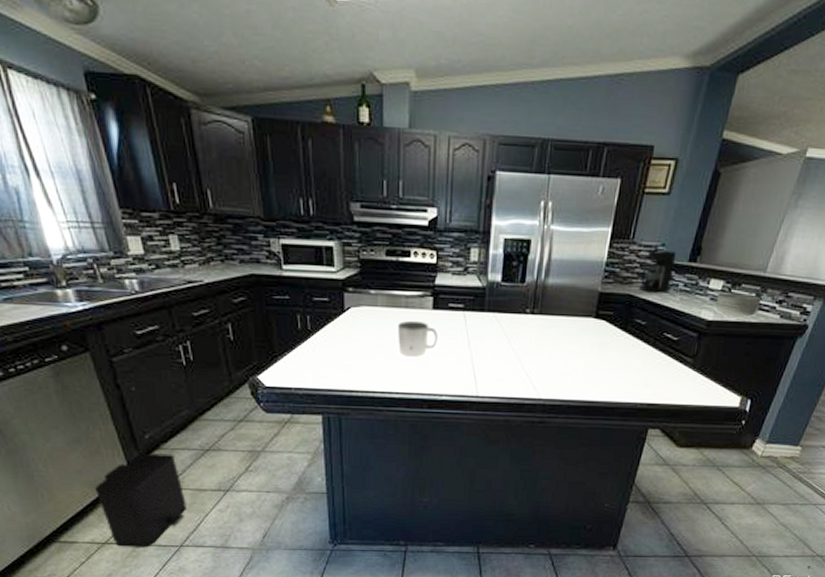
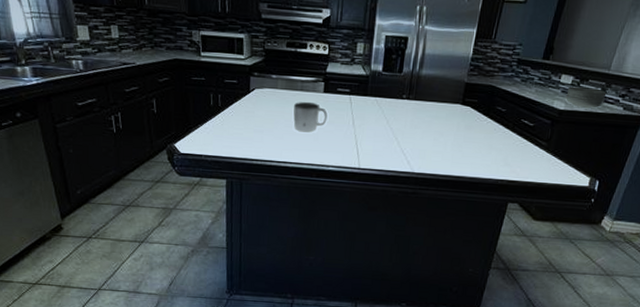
pedal bin: present [95,453,187,547] -> none [32,206,107,289]
coffee maker: present [639,250,677,293] -> none [500,49,532,85]

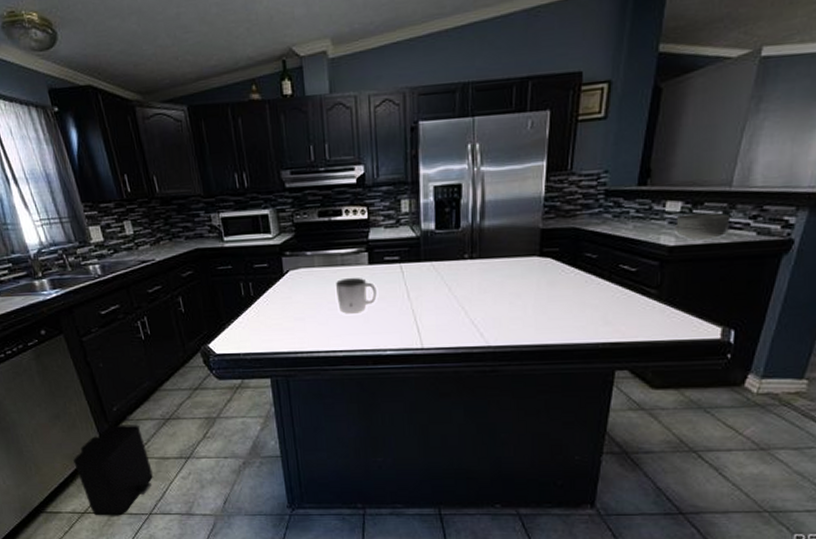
pedal bin: none [32,206,107,289] -> present [73,424,153,516]

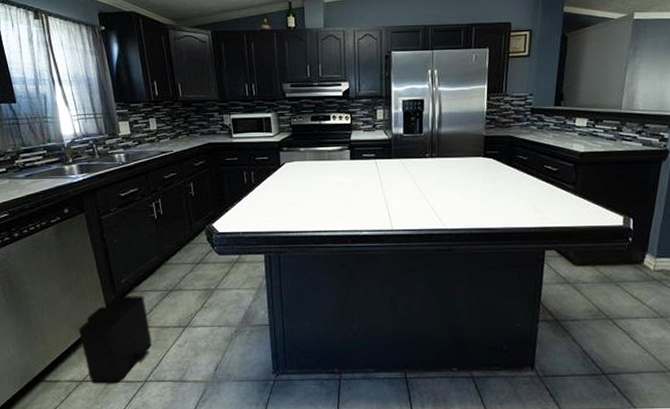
mug: present [336,277,377,315] -> none [323,169,356,201]
bowl: present [675,212,731,240] -> none [583,128,623,148]

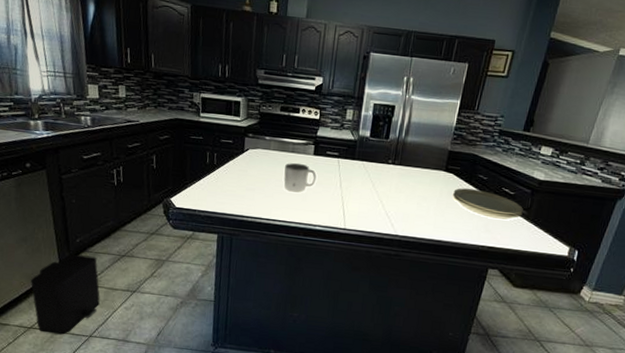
mug: none [323,169,356,201] -> present [283,162,317,194]
plate: none [496,171,569,199] -> present [453,188,523,220]

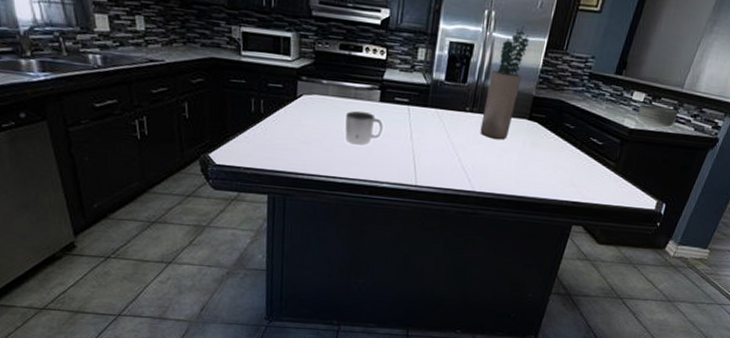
pedal bin: present [31,254,100,335] -> none [39,222,128,315]
vase: none [401,89,444,189] -> present [480,26,529,140]
plate: present [453,188,523,220] -> none [536,138,611,173]
bowl: none [545,158,586,180] -> present [636,104,679,128]

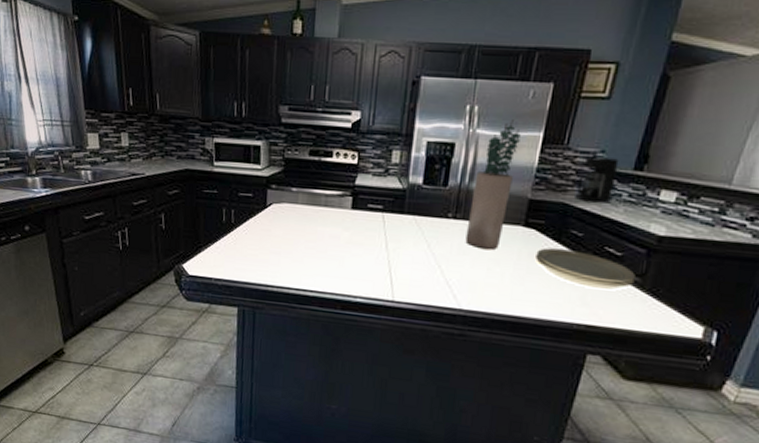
mug: present [344,110,383,147] -> none [315,219,356,257]
plate: none [536,138,611,173] -> present [536,248,636,290]
coffee maker: none [569,61,605,101] -> present [575,156,619,203]
bowl: present [636,104,679,128] -> none [667,205,727,235]

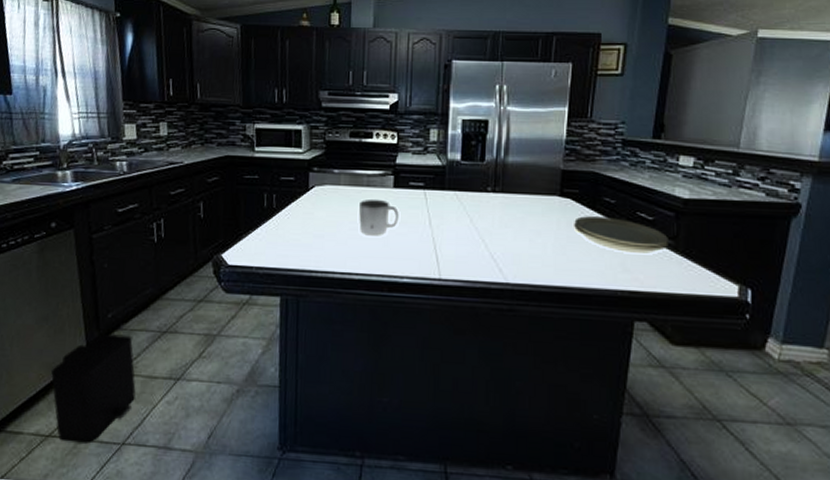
pedal bin: none [34,329,108,421] -> present [51,333,136,443]
mug: none [315,219,356,257] -> present [359,198,399,238]
vase: present [465,120,521,250] -> none [506,97,548,222]
coffee maker: present [575,156,619,203] -> none [603,128,639,170]

